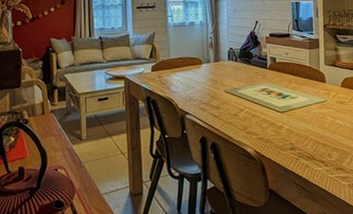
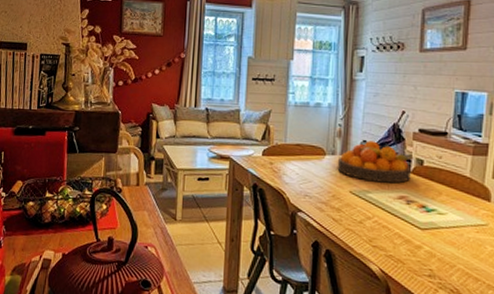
fruit bowl: none [212,47,269,81] -> present [337,141,414,184]

